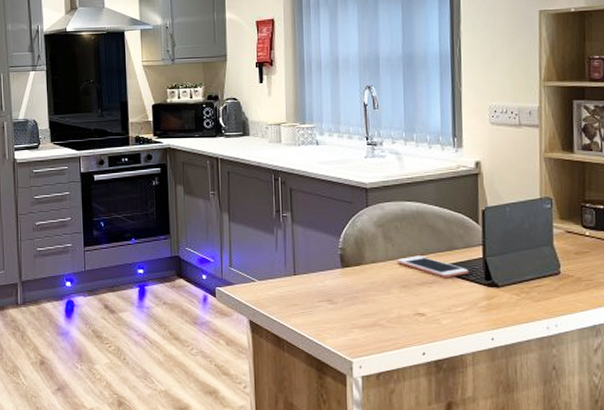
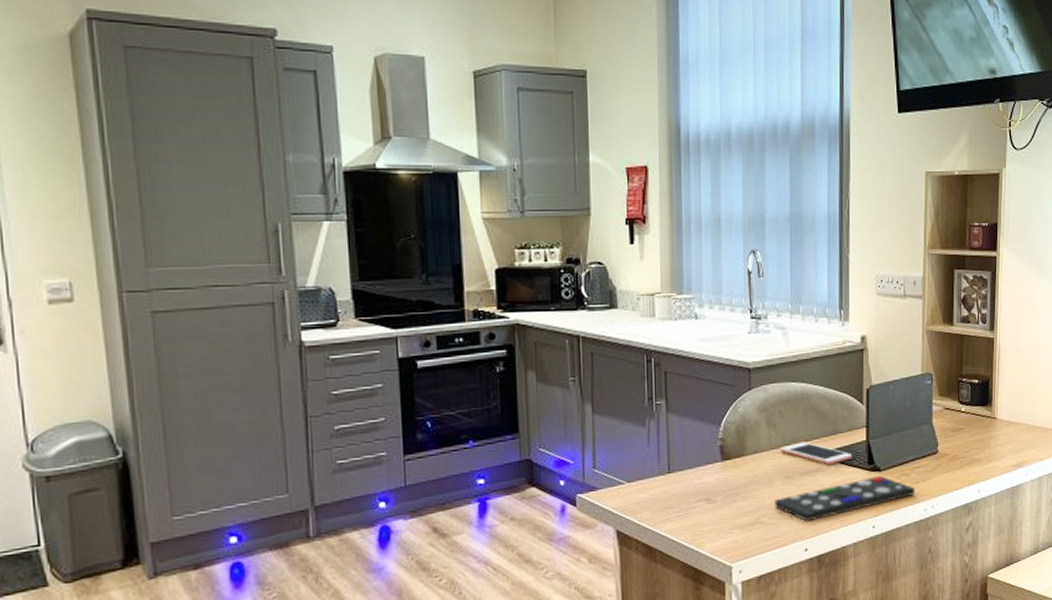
remote control: none [392,291,537,328] -> present [775,475,916,522]

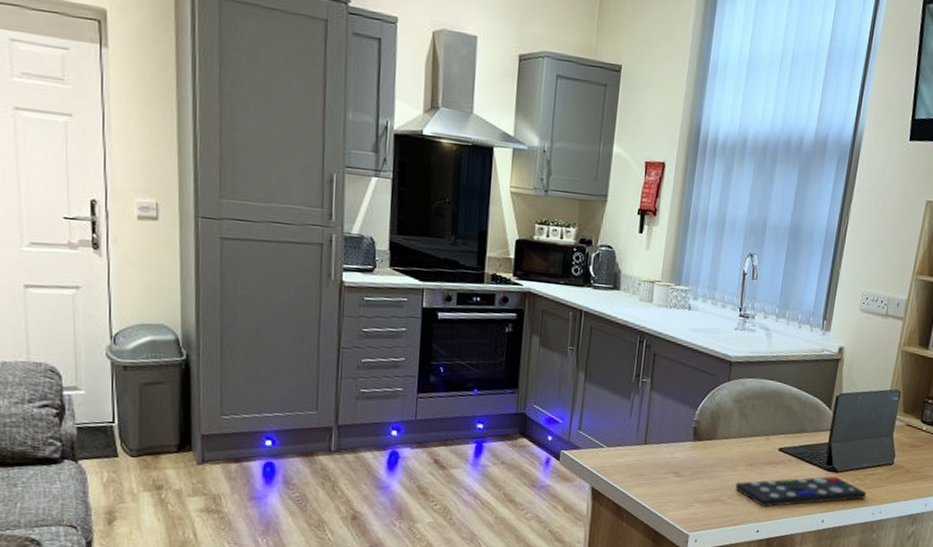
cell phone: present [781,442,853,465] -> none [748,435,814,460]

